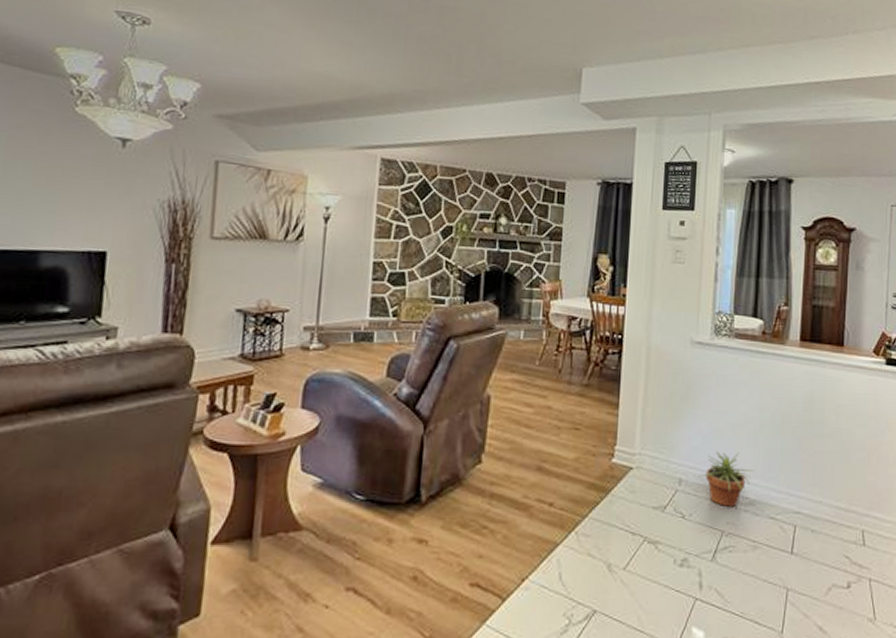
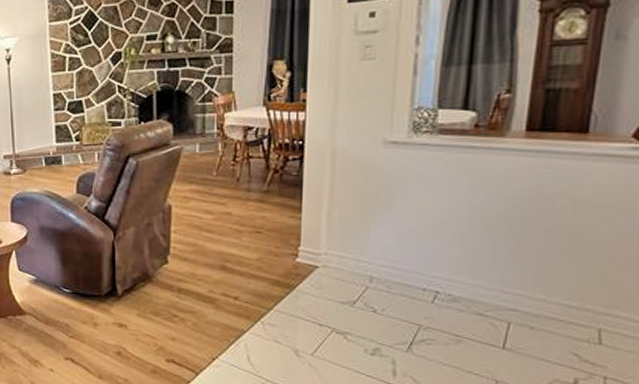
potted plant: present [699,452,755,508] -> none [393,251,460,304]

